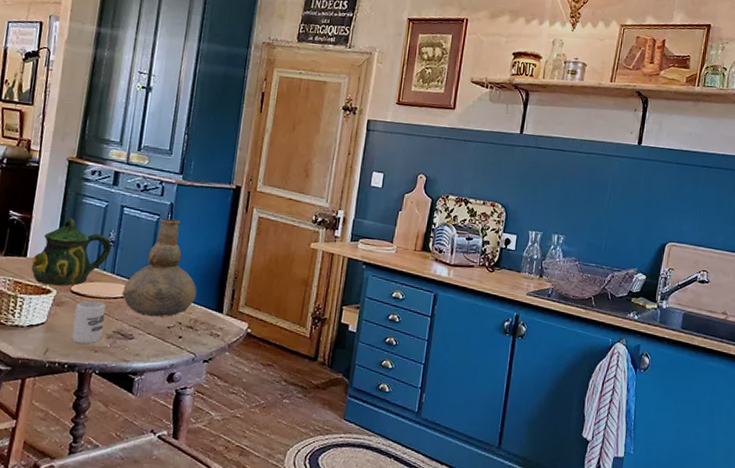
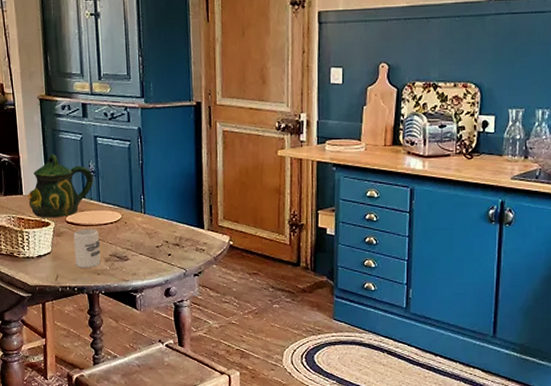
vase: present [122,218,197,317] -> none [111,143,177,238]

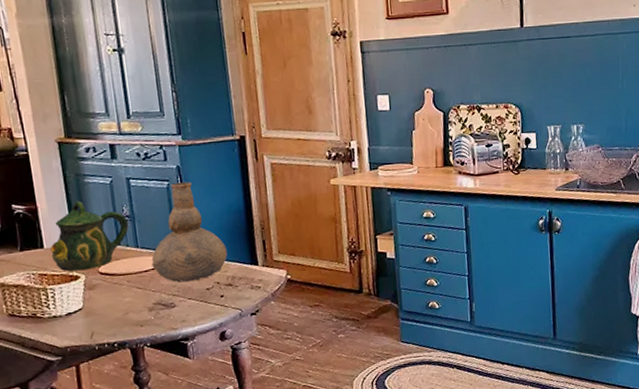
cup: present [73,229,101,268] -> none [108,277,143,322]
vase: none [111,143,177,238] -> present [151,182,228,283]

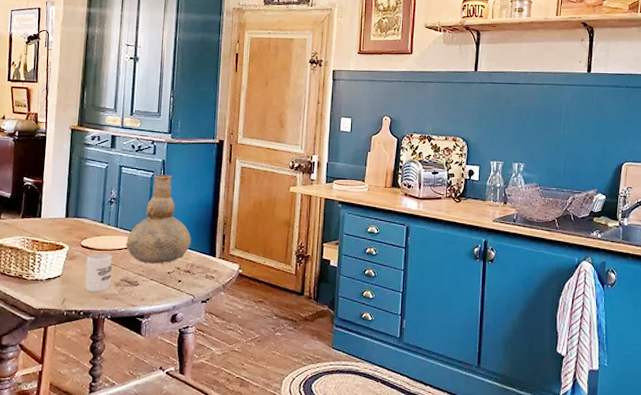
ceramic pitcher: present [50,200,129,272] -> none [45,180,114,242]
cup: none [108,277,143,322] -> present [84,253,113,292]

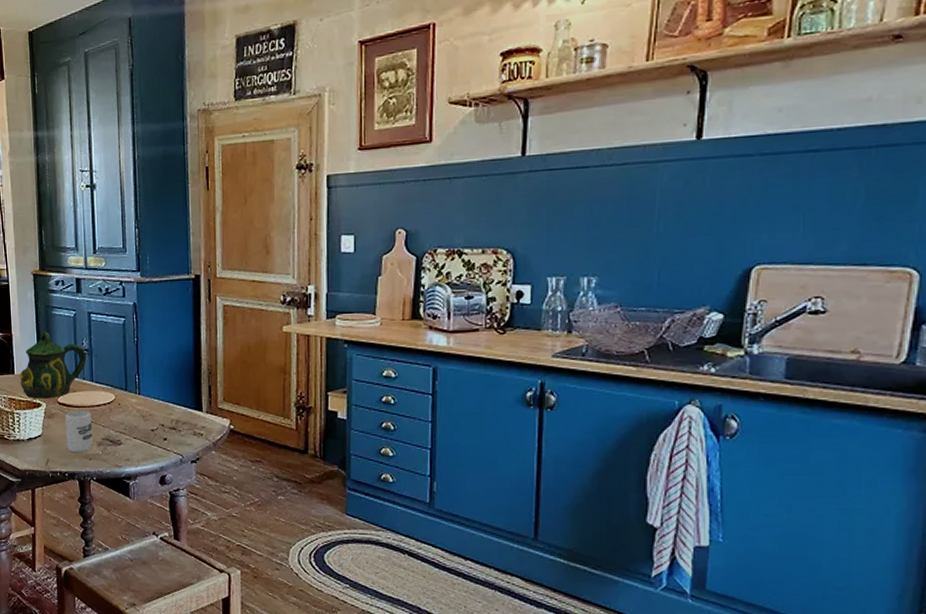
ceramic pitcher: none [45,180,114,242] -> present [19,331,87,399]
vase: present [126,174,191,264] -> none [104,319,174,421]

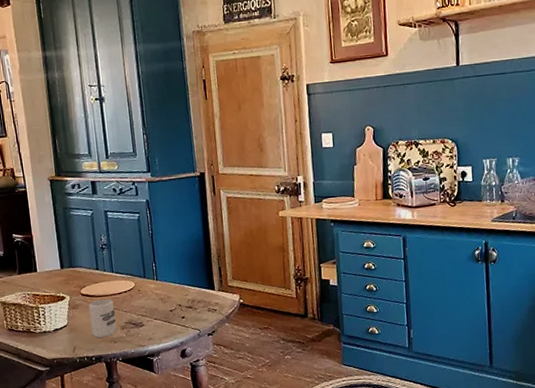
ceramic pitcher: present [19,331,87,399] -> none [42,231,106,293]

